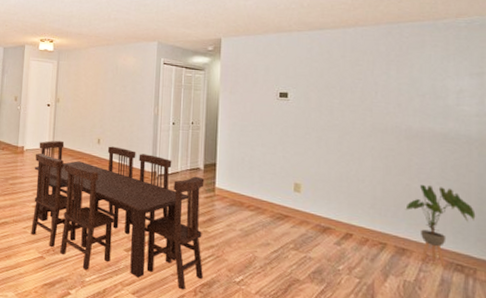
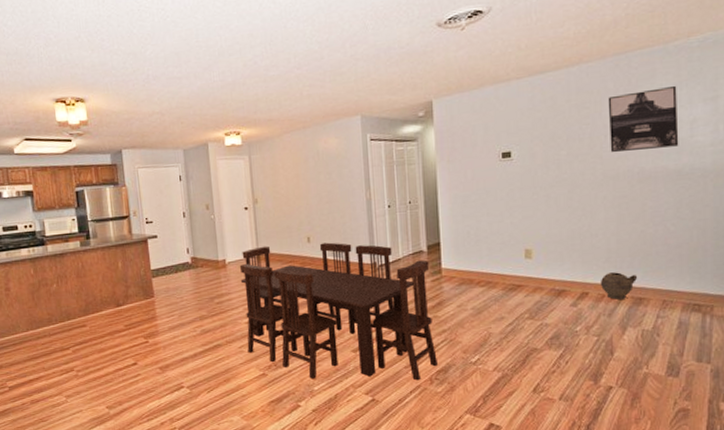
ceramic jug: none [364,218,400,247] -> present [600,272,637,300]
wall art: none [379,57,446,112] -> present [608,85,679,152]
house plant: present [405,185,476,267] -> none [641,227,712,309]

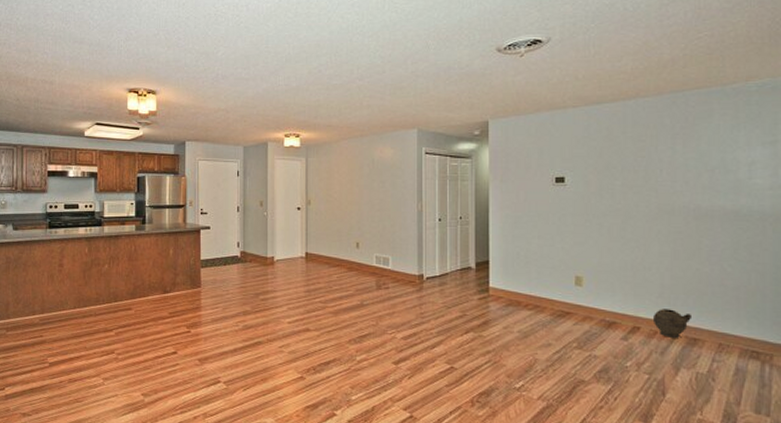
dining set: present [239,242,437,381] -> none [287,247,480,401]
wall art: present [608,85,679,152] -> none [664,126,737,187]

